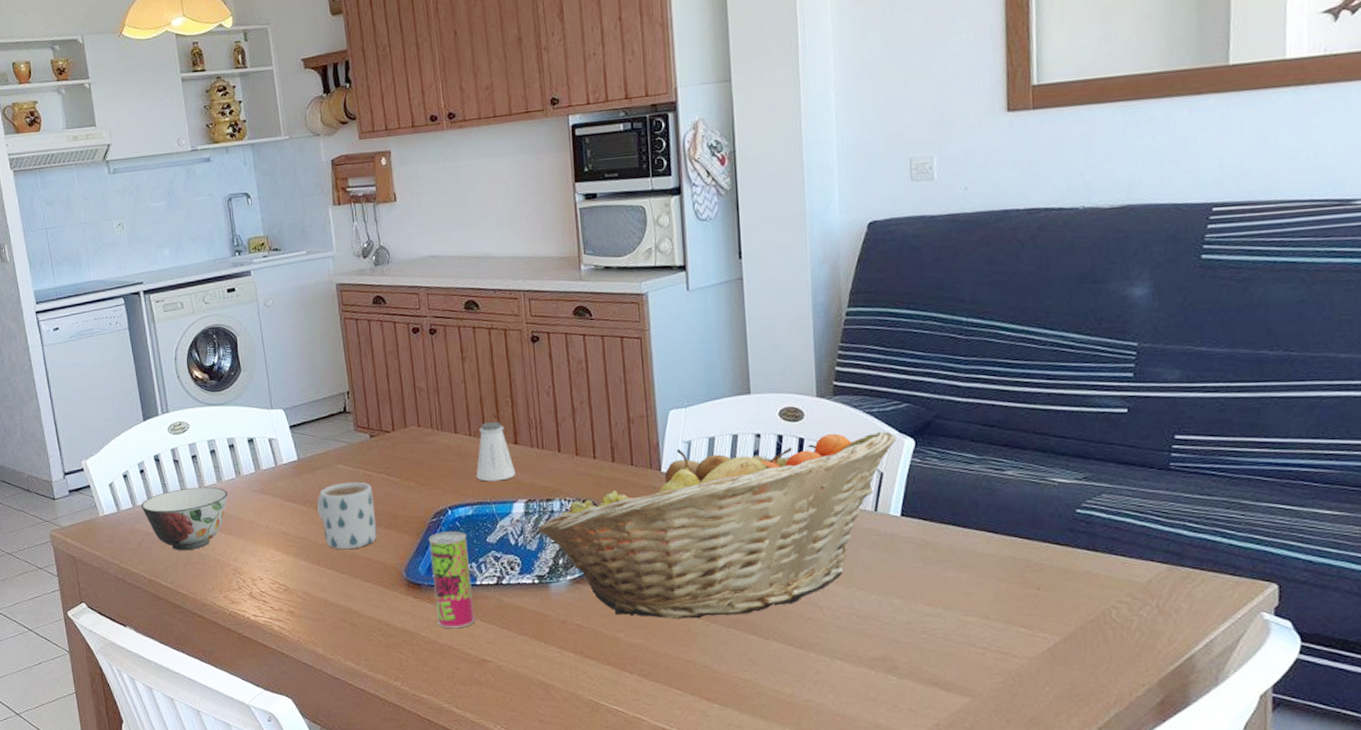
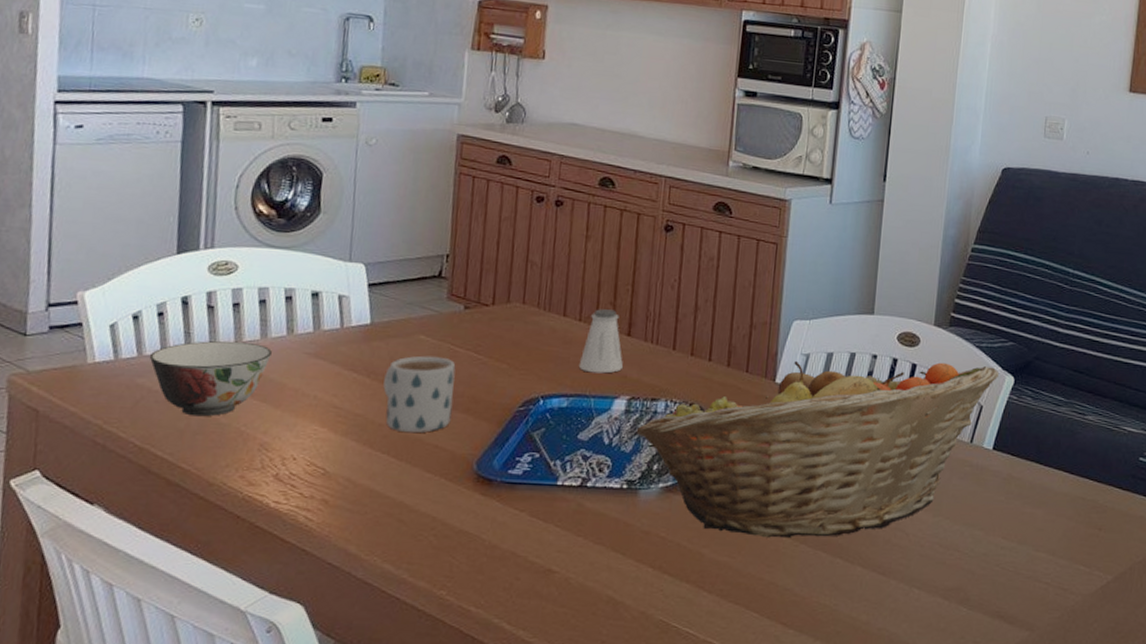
beverage can: present [428,531,475,629] -> none [503,423,556,533]

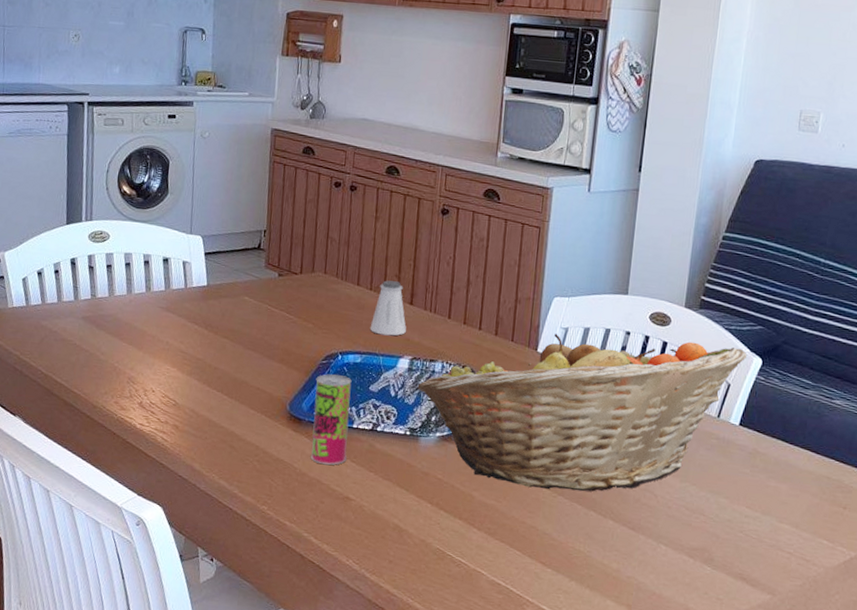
soup bowl: present [149,340,272,417] -> none [49,294,135,354]
mug: present [383,355,456,433] -> none [217,313,273,377]
beverage can: none [503,423,556,533] -> present [310,374,352,465]

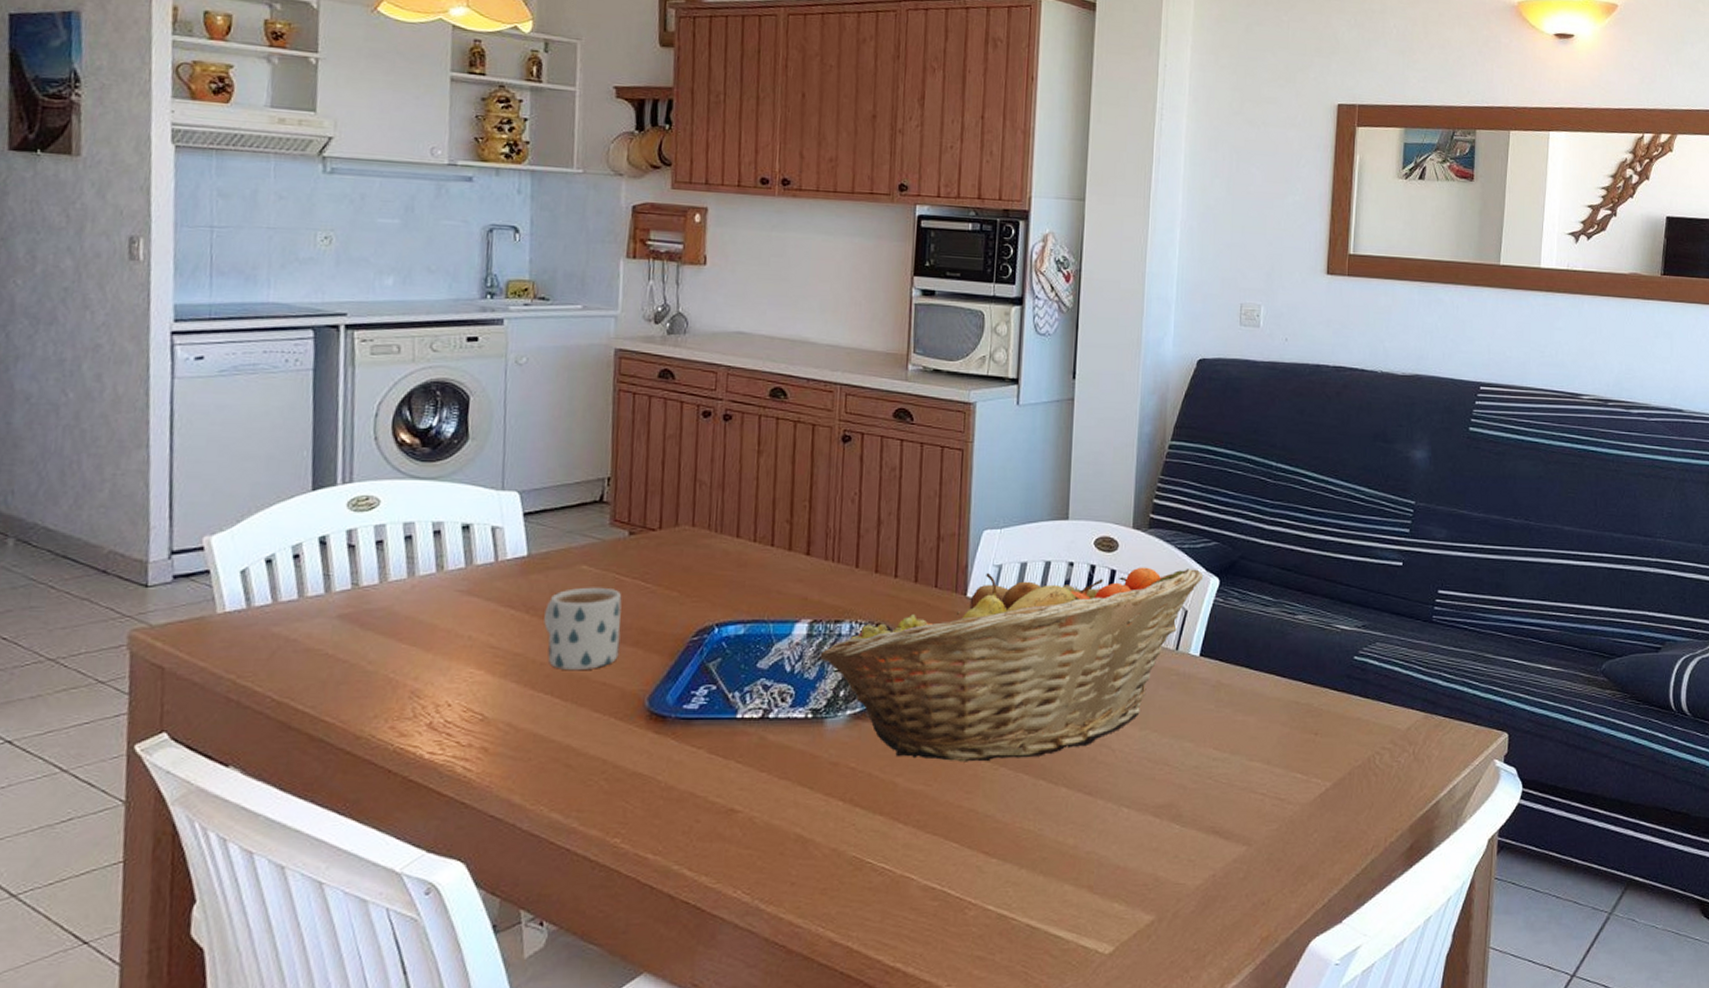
mug: none [217,313,273,377] -> present [544,587,622,669]
beverage can: present [310,374,352,465] -> none [679,653,733,772]
saltshaker: present [370,280,407,336] -> none [755,528,804,597]

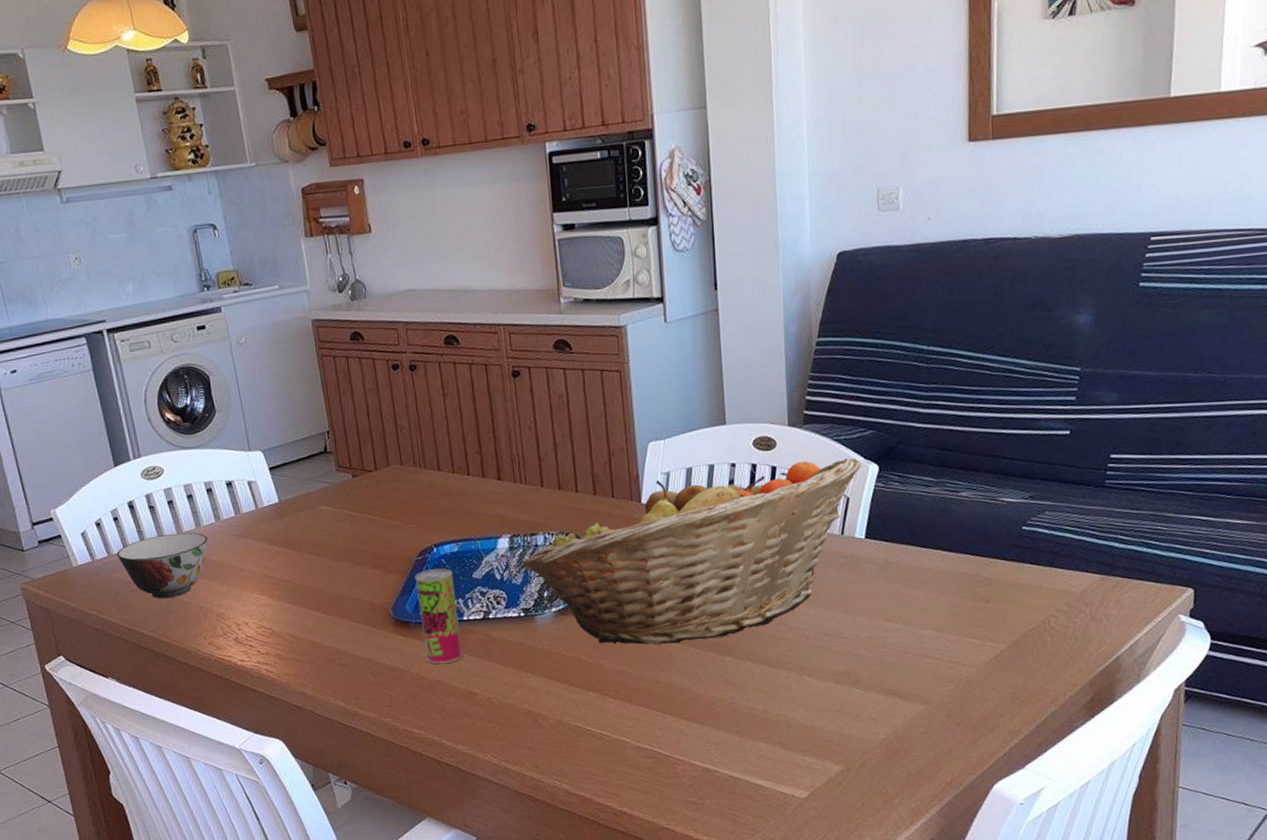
soup bowl: none [285,581,420,665] -> present [116,532,208,599]
mug: present [544,587,622,669] -> none [300,522,363,591]
beverage can: none [679,653,733,772] -> present [414,568,463,664]

